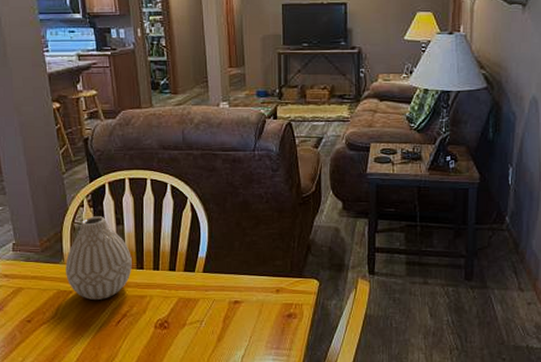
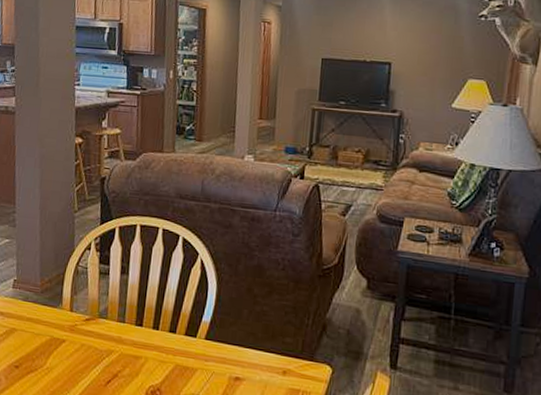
vase: present [65,216,132,300] -> none [61,261,132,354]

